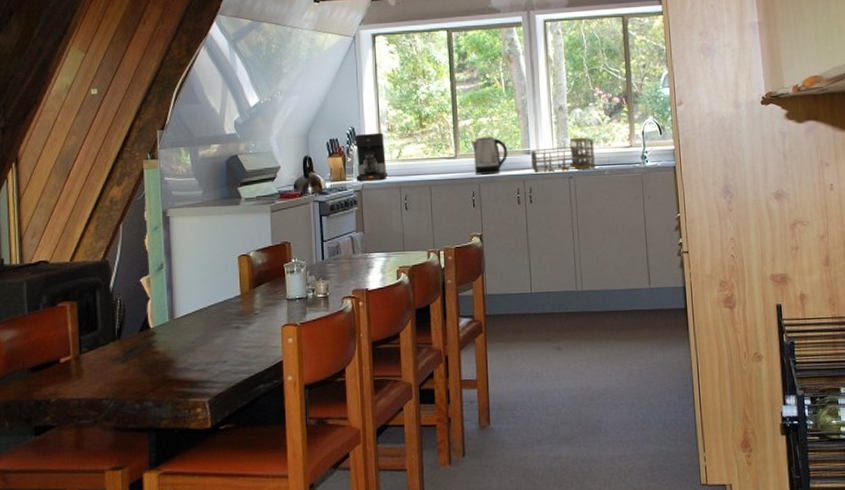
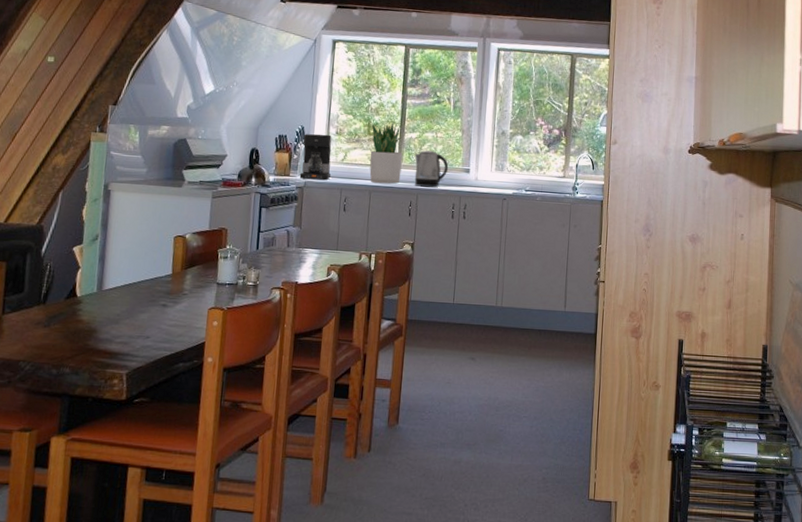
planter: none [423,110,460,177] -> present [369,121,403,184]
dish rack: present [530,138,595,174] -> none [469,163,531,194]

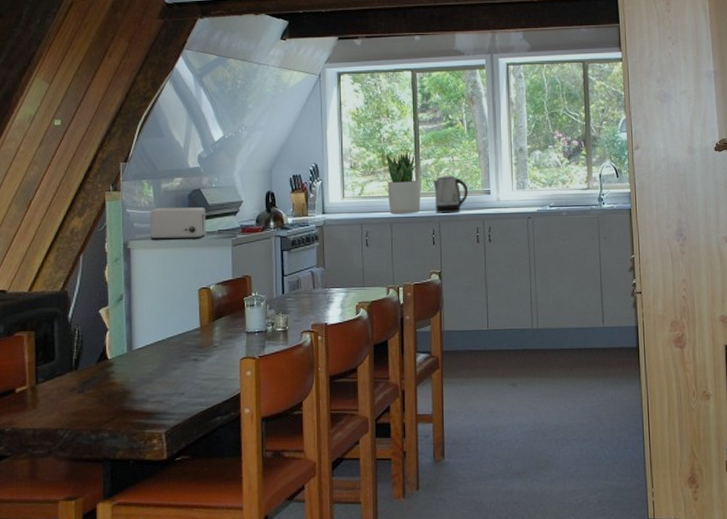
toaster: none [131,153,191,189] -> present [149,207,207,241]
coffee maker: present [299,134,332,181] -> none [318,170,349,218]

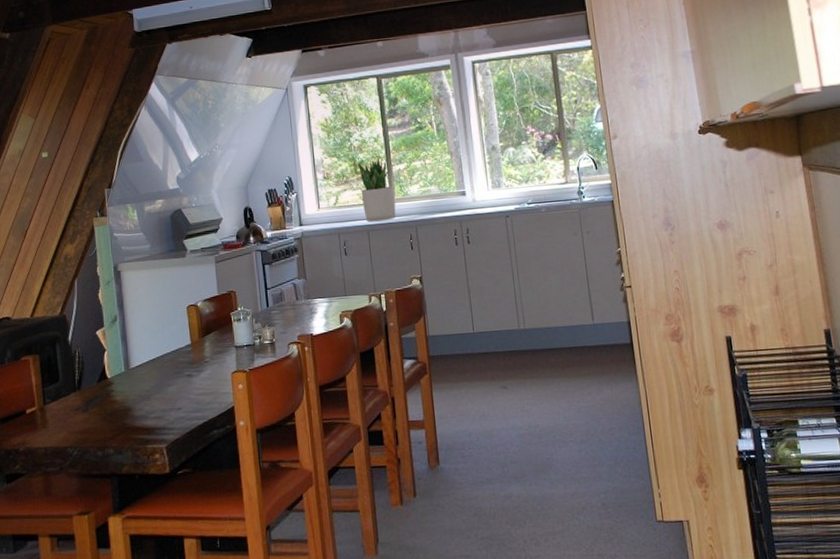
toaster: present [149,207,207,241] -> none [135,227,190,263]
kettle: present [433,175,469,214] -> none [406,179,444,218]

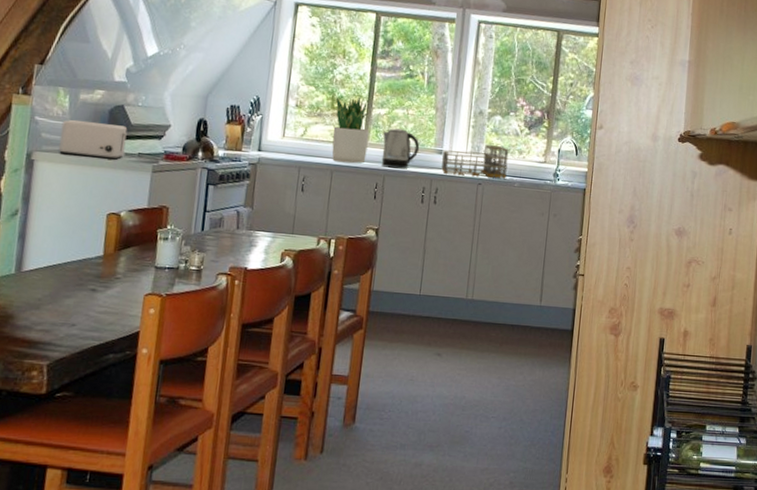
toaster: none [135,227,190,263] -> present [58,119,128,161]
kettle: none [406,179,444,218] -> present [381,128,420,169]
dish rack: none [465,176,532,214] -> present [441,145,509,179]

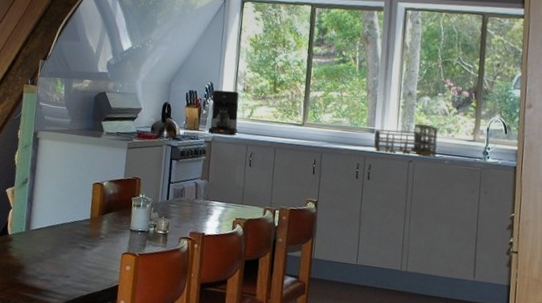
toaster: present [58,119,128,161] -> none [56,104,109,139]
coffee maker: none [252,105,291,157] -> present [208,90,239,136]
planter: present [332,95,370,164] -> none [275,80,308,142]
kettle: present [381,128,420,169] -> none [318,109,354,147]

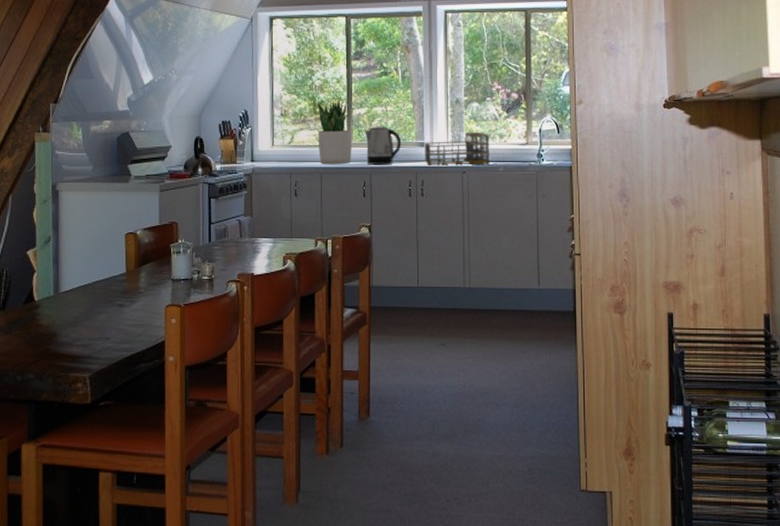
coffee maker: present [208,90,239,136] -> none [246,117,278,166]
planter: none [275,80,308,142] -> present [317,98,352,165]
kettle: none [318,109,354,147] -> present [365,126,402,165]

